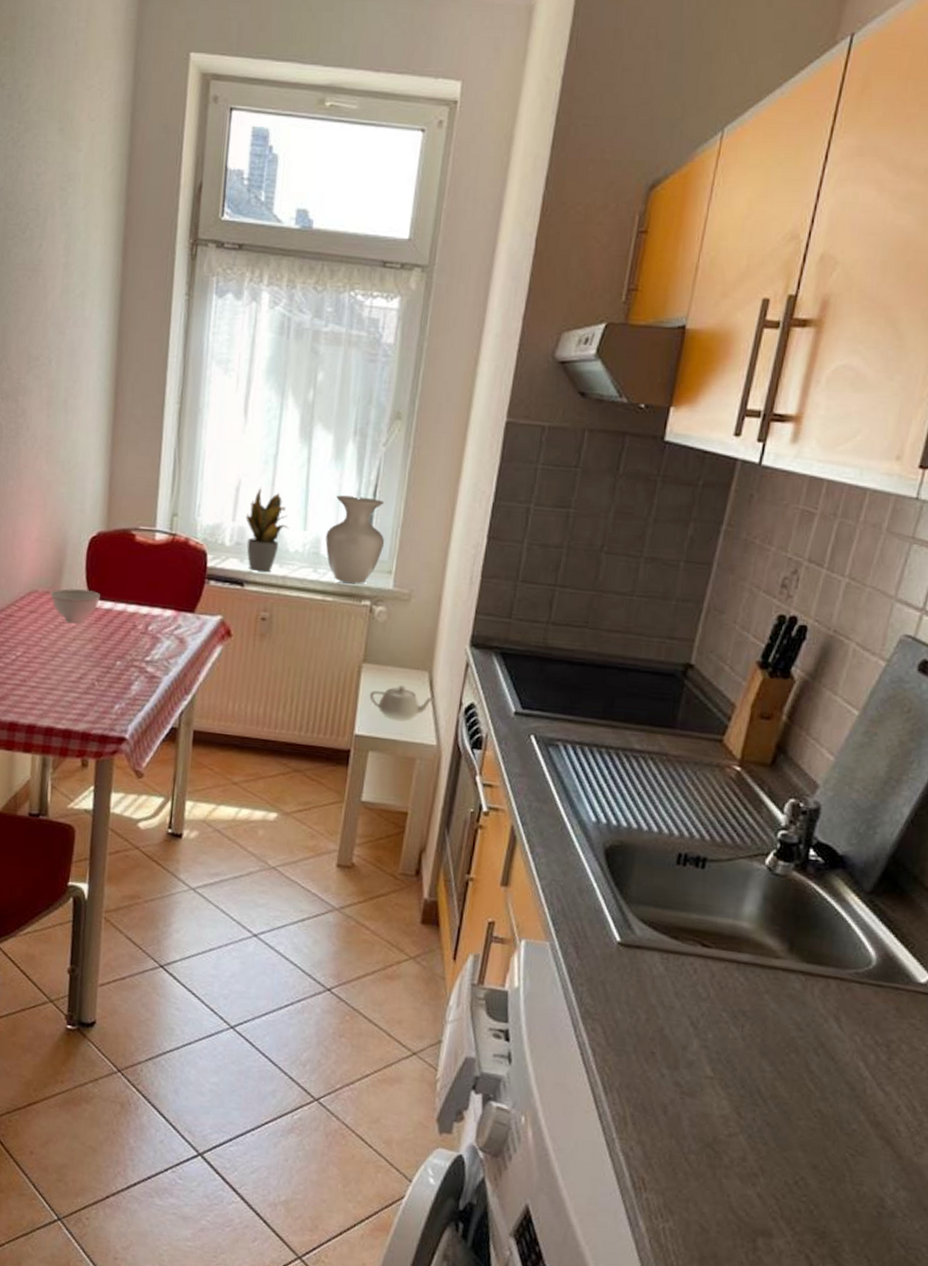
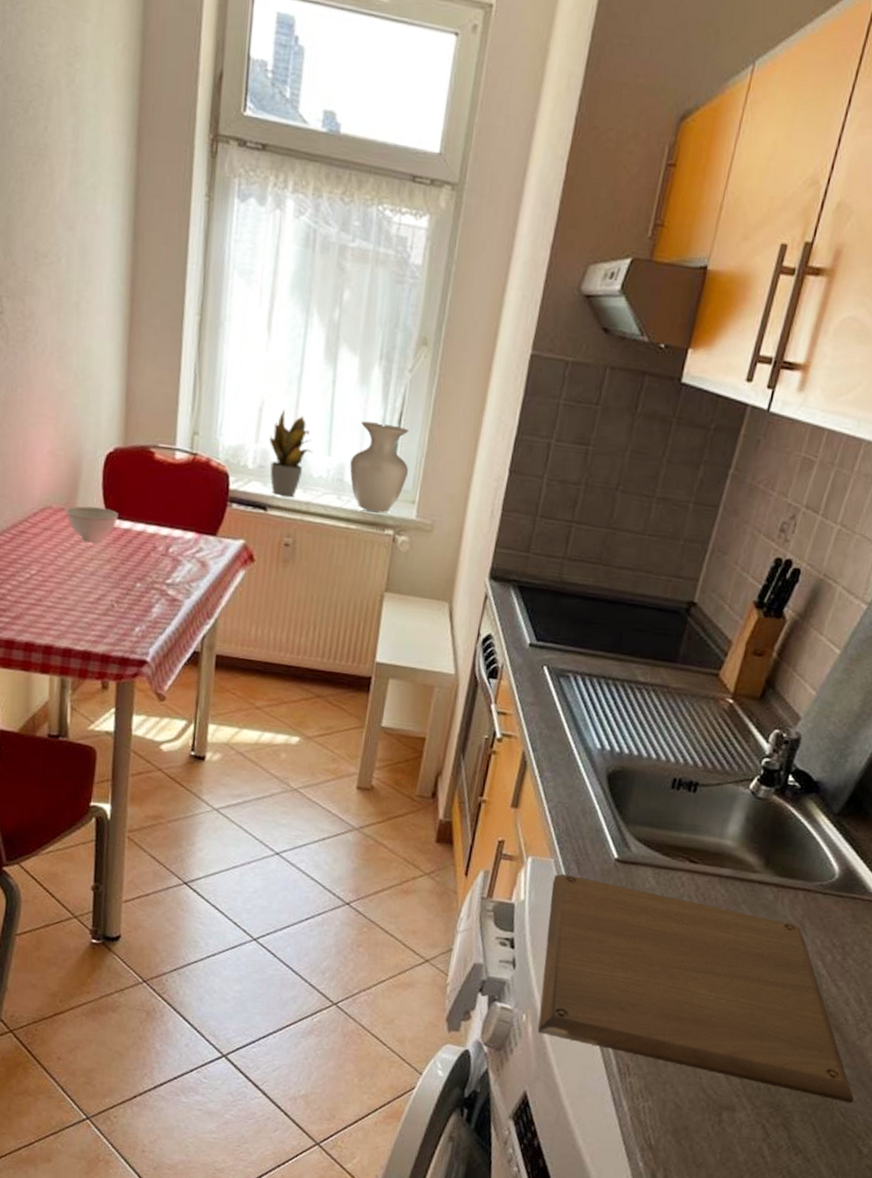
teapot: present [369,685,436,722] -> none [390,615,455,651]
chopping board: none [538,958,916,1233] -> present [537,873,854,1104]

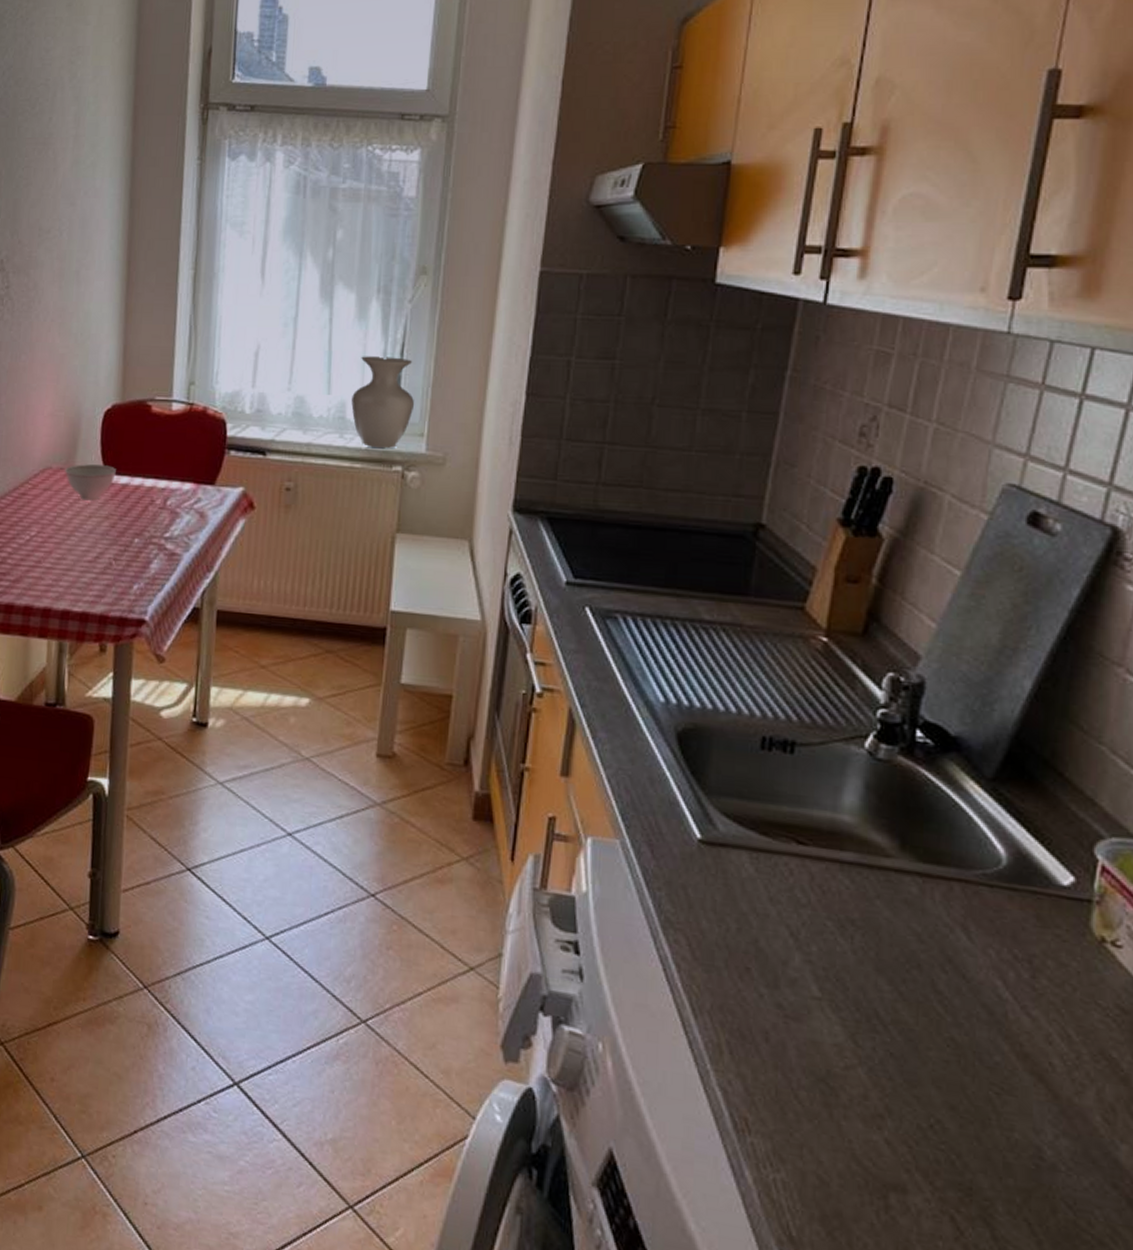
potted plant: present [269,408,313,498] -> none [266,351,312,440]
chopping board: present [537,873,854,1104] -> none [619,858,1084,1192]

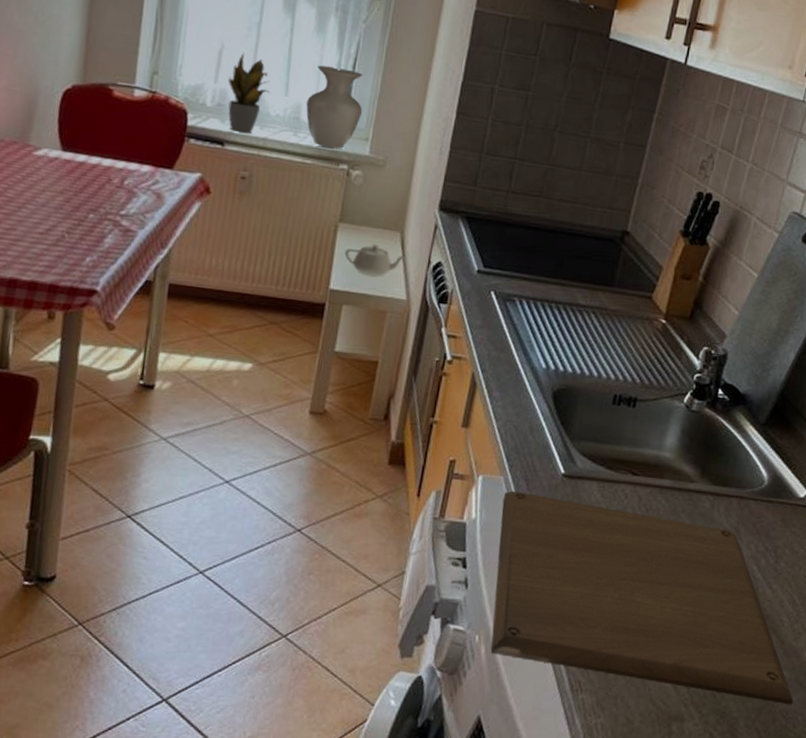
bowl: present [64,464,116,501] -> none [17,139,73,176]
potted plant: none [266,351,312,440] -> present [228,52,271,134]
teapot: none [405,556,478,596] -> present [344,244,407,278]
chopping board: none [619,858,1084,1192] -> present [490,490,794,705]

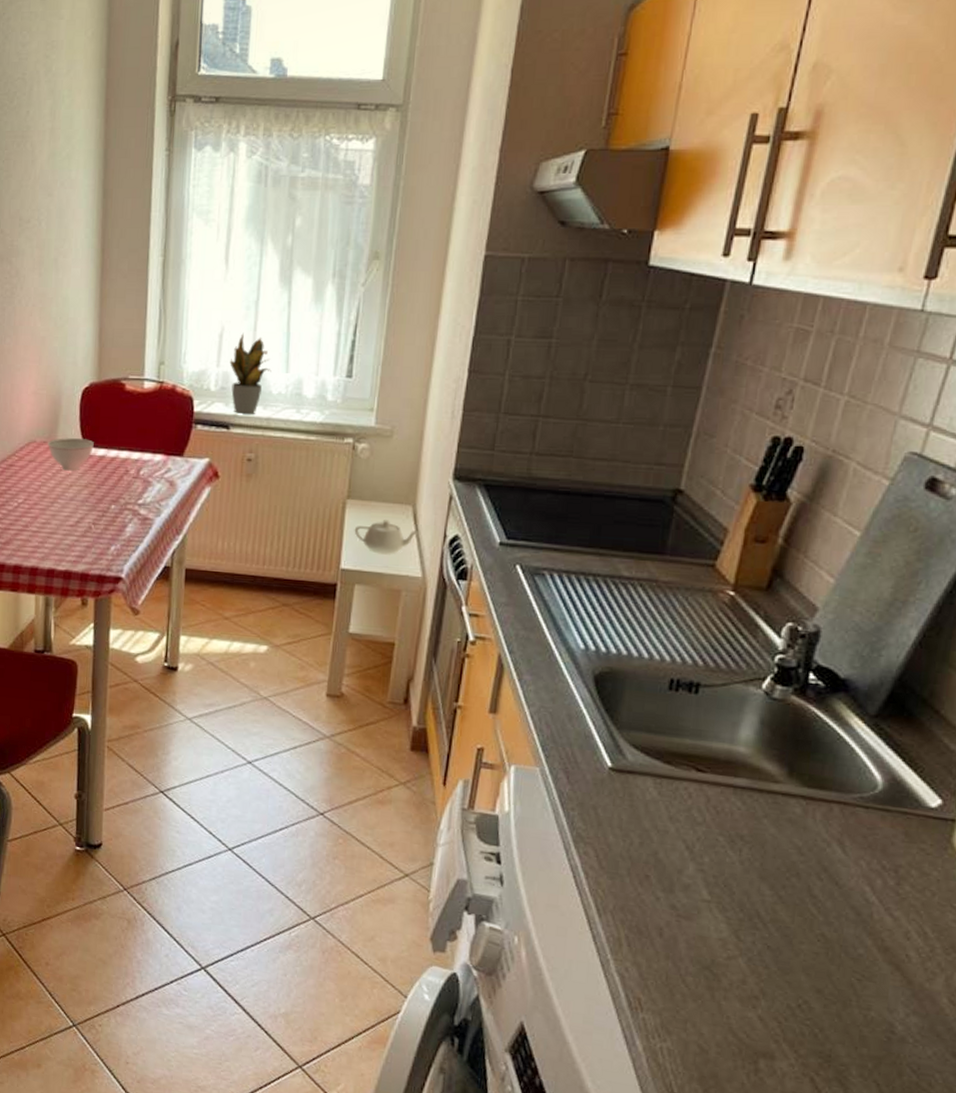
bowl: none [17,139,73,176] -> present [47,438,94,471]
vase: present [306,65,362,149] -> none [307,337,365,423]
chopping board: present [490,490,794,705] -> none [532,783,928,1059]

